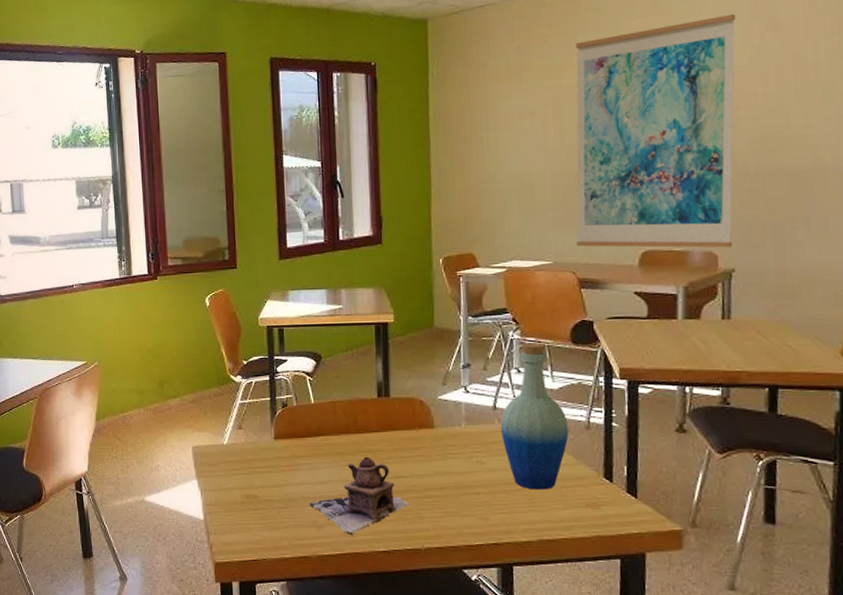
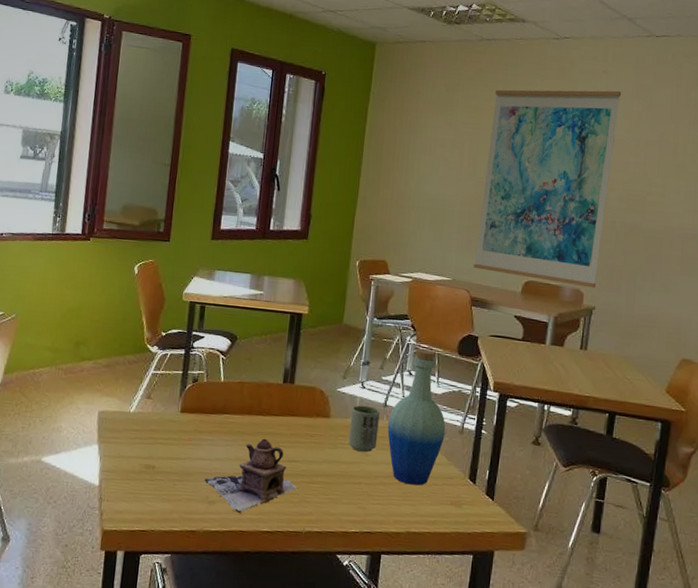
cup: none [456,411,492,460] -> present [348,405,380,453]

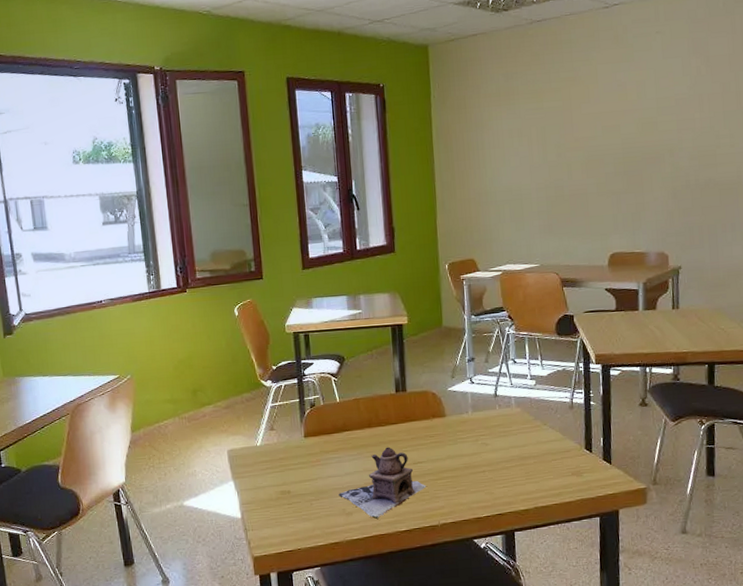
cup: present [348,405,380,453] -> none [464,399,494,443]
bottle: present [387,349,446,486] -> none [500,336,557,465]
wall art: present [473,89,622,288] -> none [553,49,680,251]

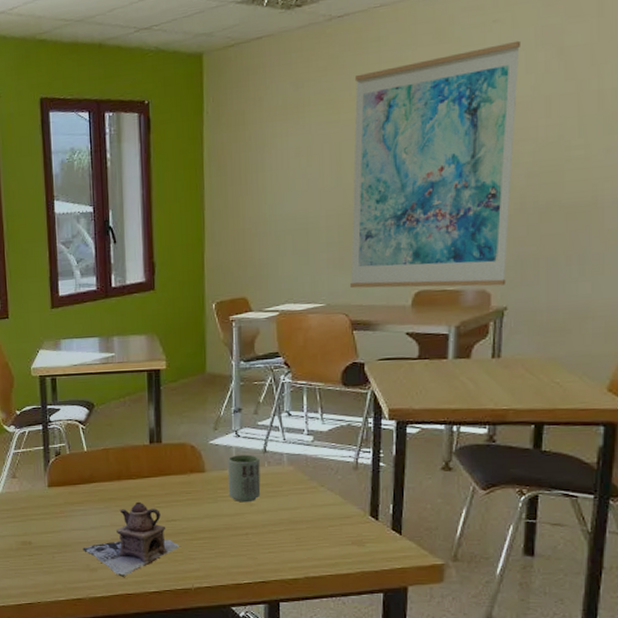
cup: none [464,399,494,443] -> present [227,454,261,503]
wall art: none [553,49,680,251] -> present [349,40,522,289]

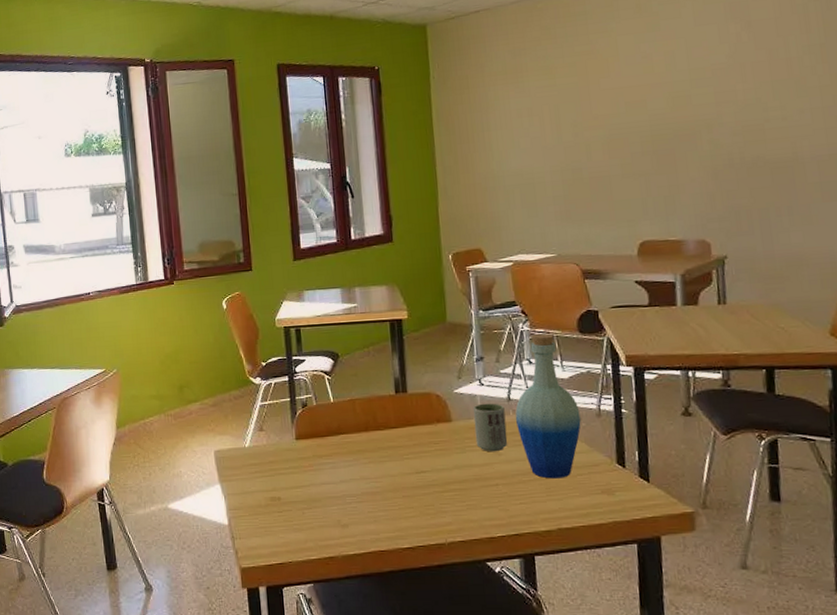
teapot: present [82,501,180,577] -> none [333,453,431,533]
bottle: none [270,386,337,529] -> present [515,333,581,479]
wall art: present [349,40,522,289] -> none [566,15,724,239]

